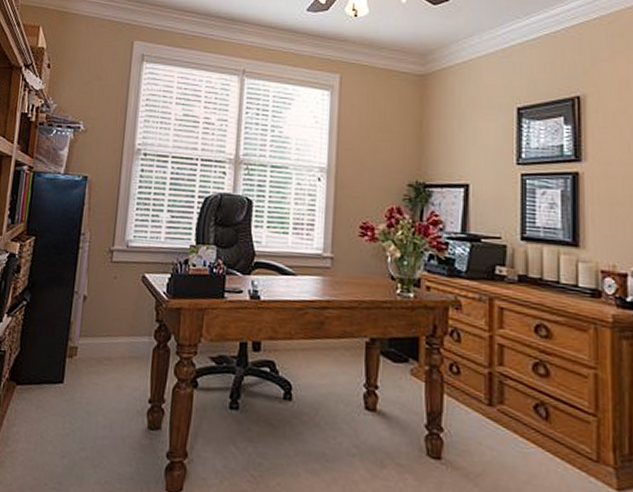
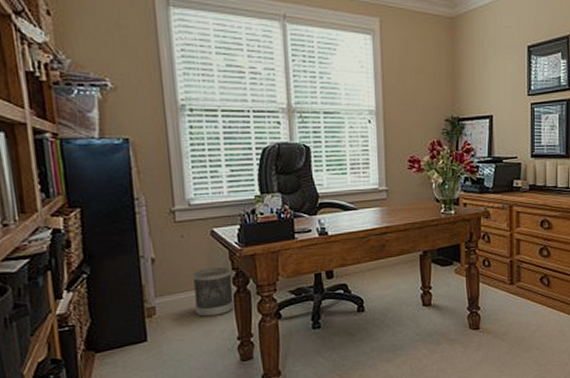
wastebasket: none [113,315,155,371] -> present [192,266,235,317]

